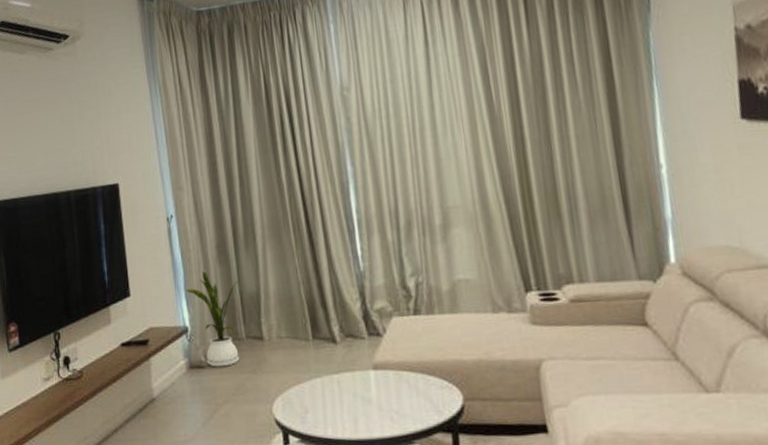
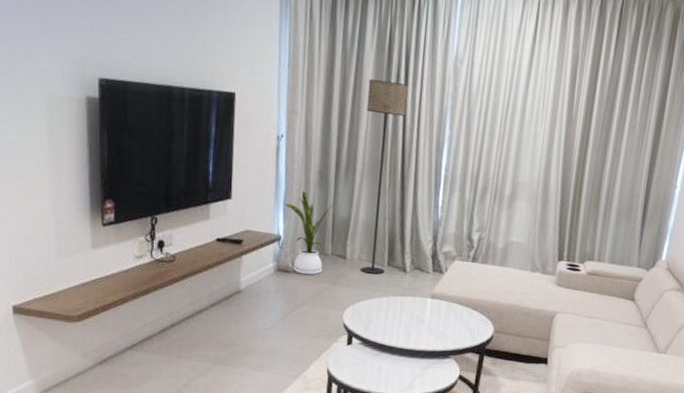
floor lamp: none [251,129,311,353] -> present [361,79,408,275]

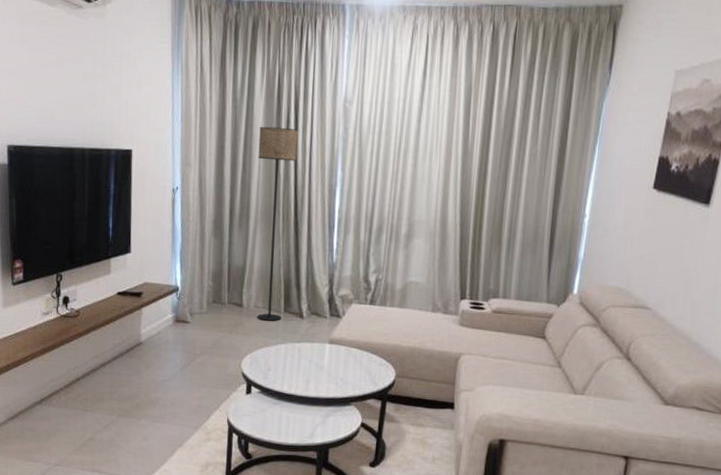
house plant: present [284,191,332,275] -> none [181,241,228,325]

